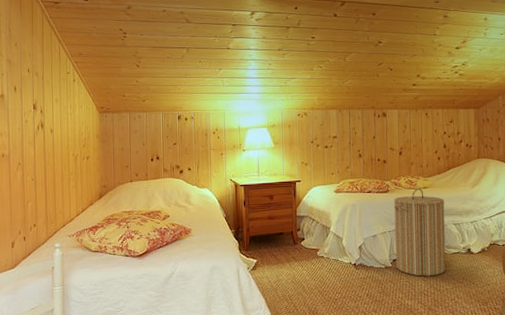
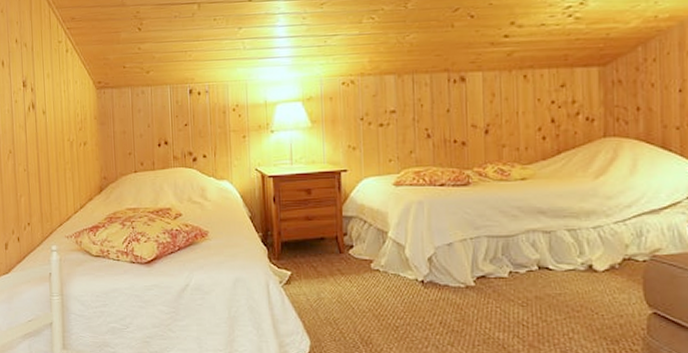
laundry hamper: present [394,188,446,277] -> none [478,179,555,301]

